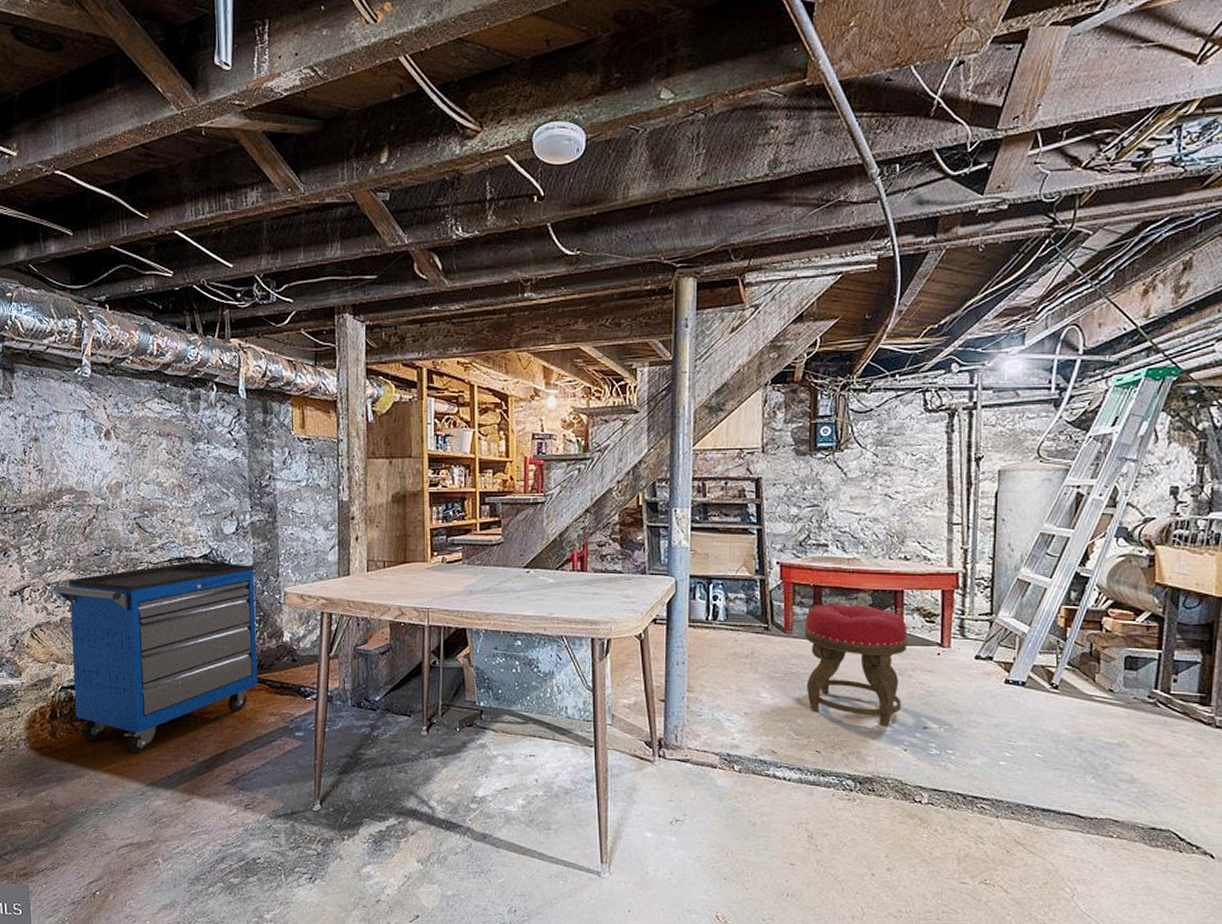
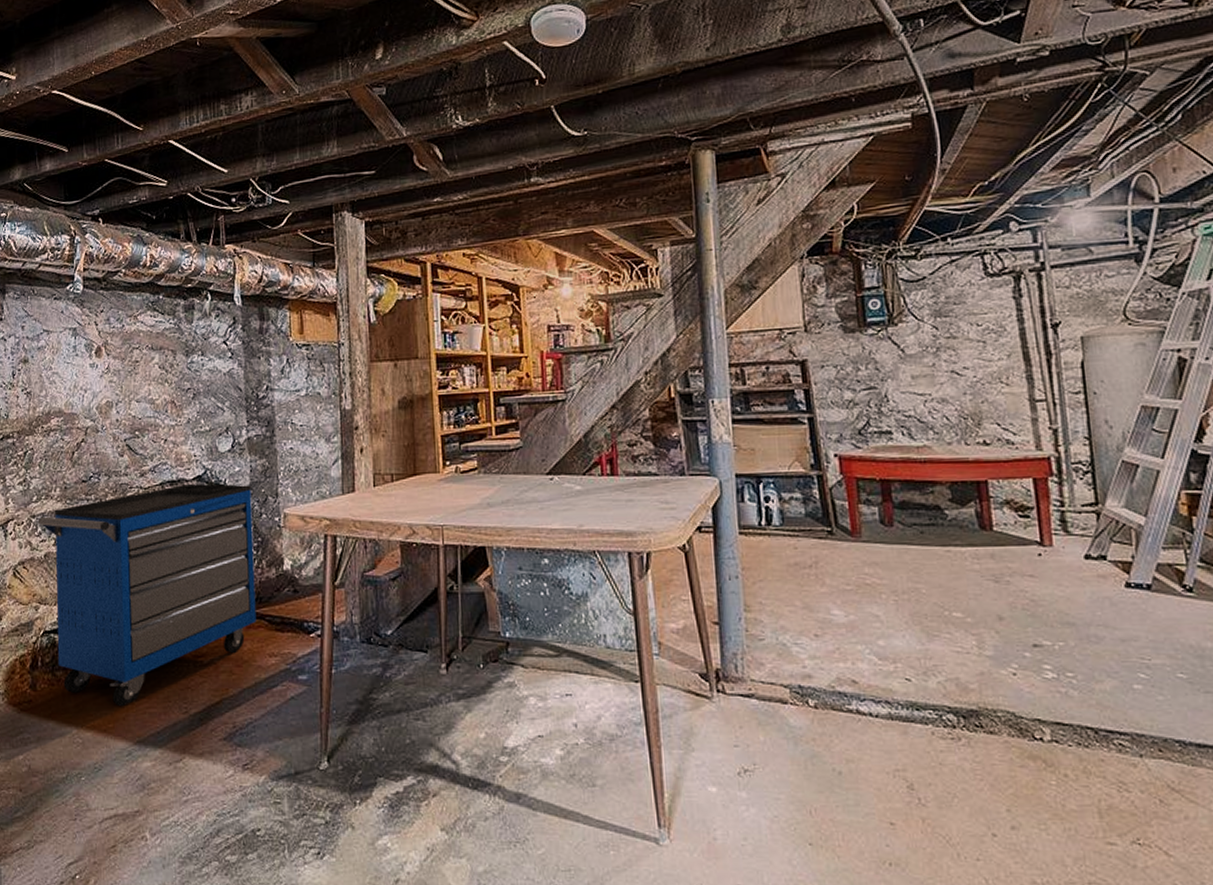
stool: present [804,603,908,726] -> none [874,499,1003,645]

